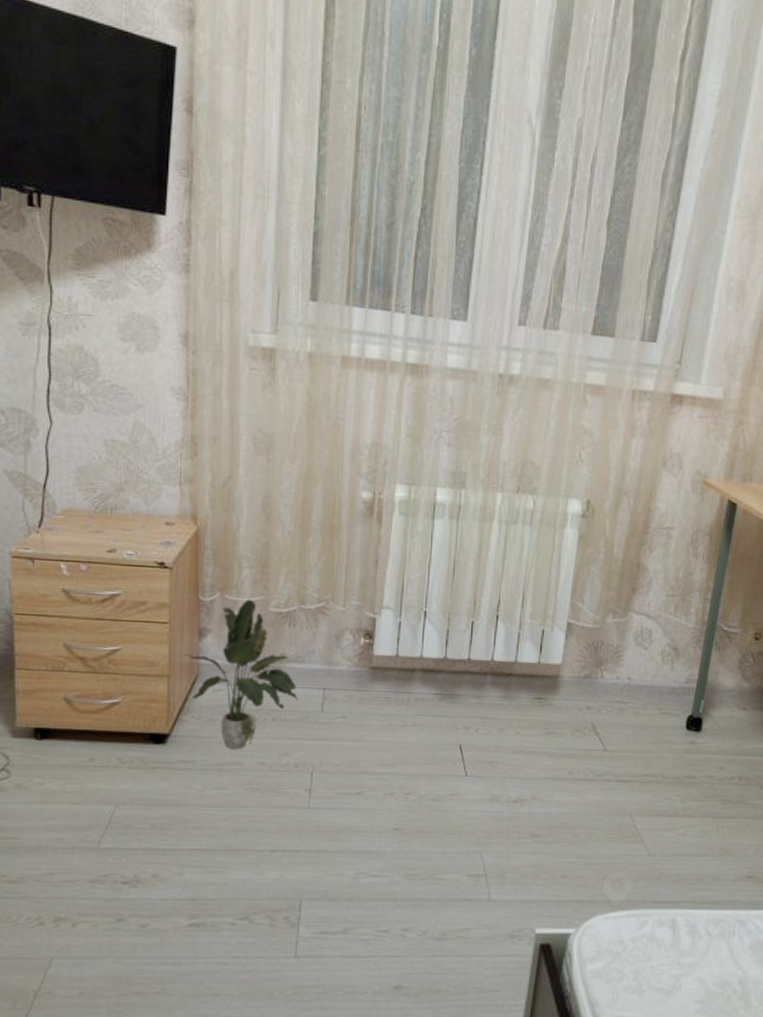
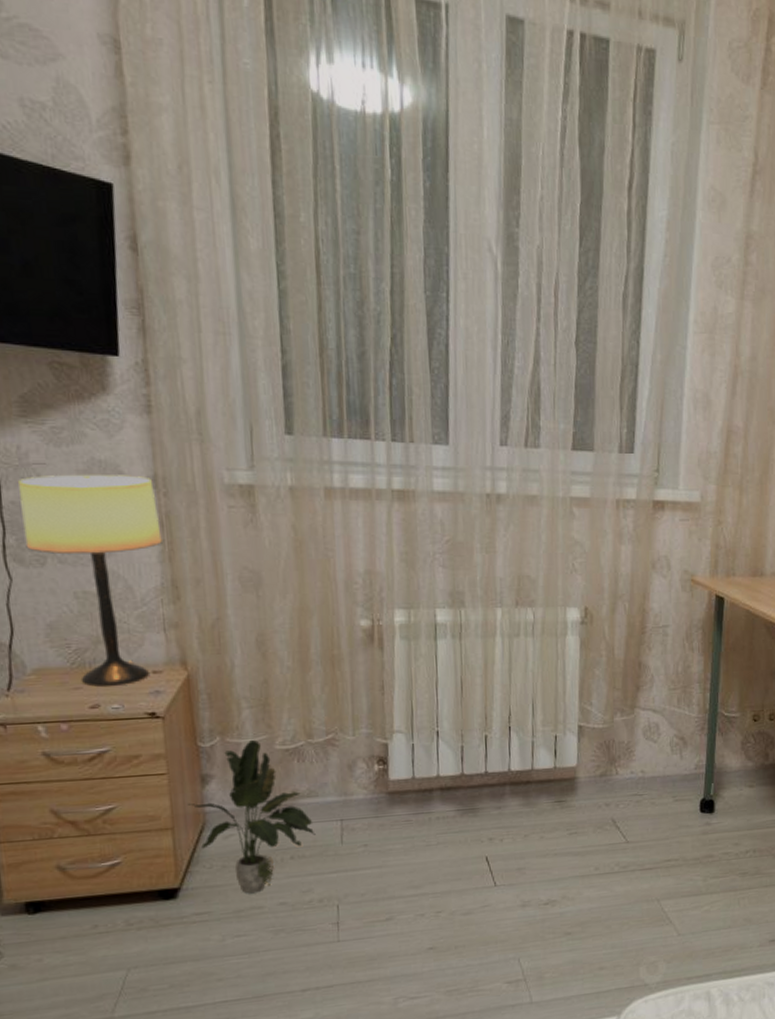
table lamp: none [65,326,187,534] -> present [17,475,162,688]

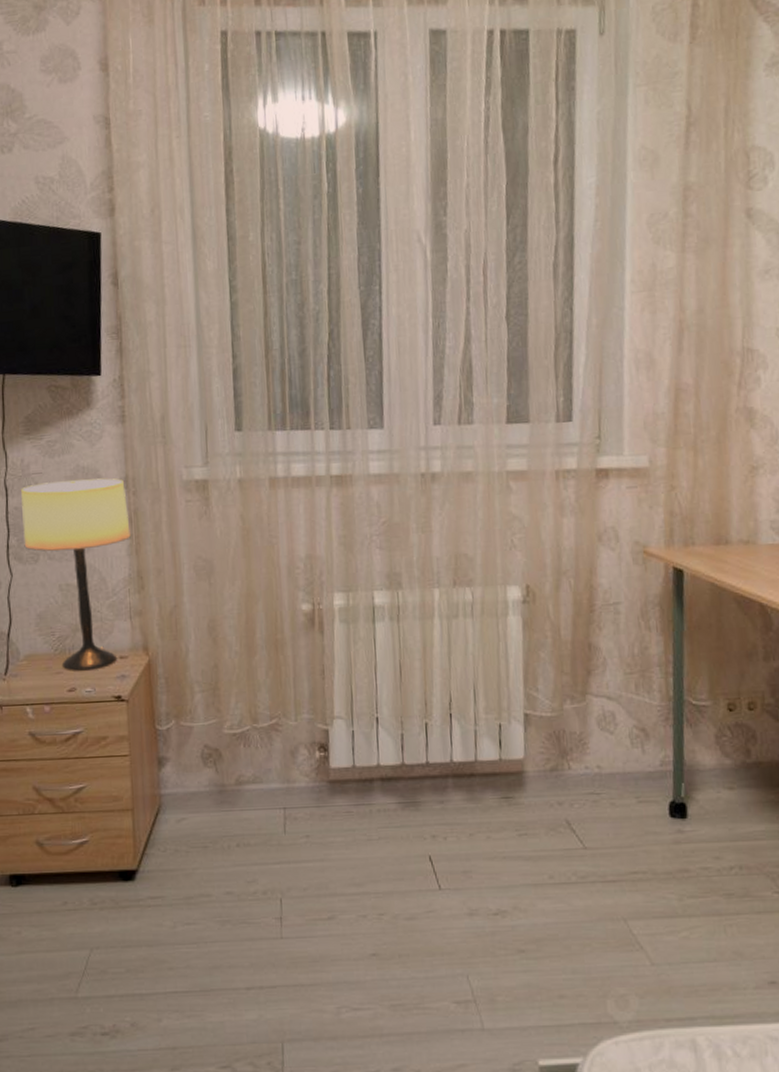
potted plant: present [188,739,316,894] -> none [146,723,260,881]

